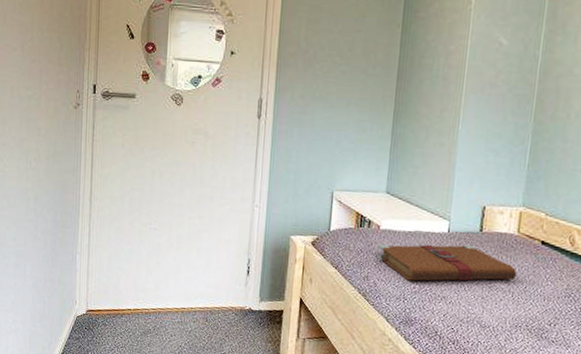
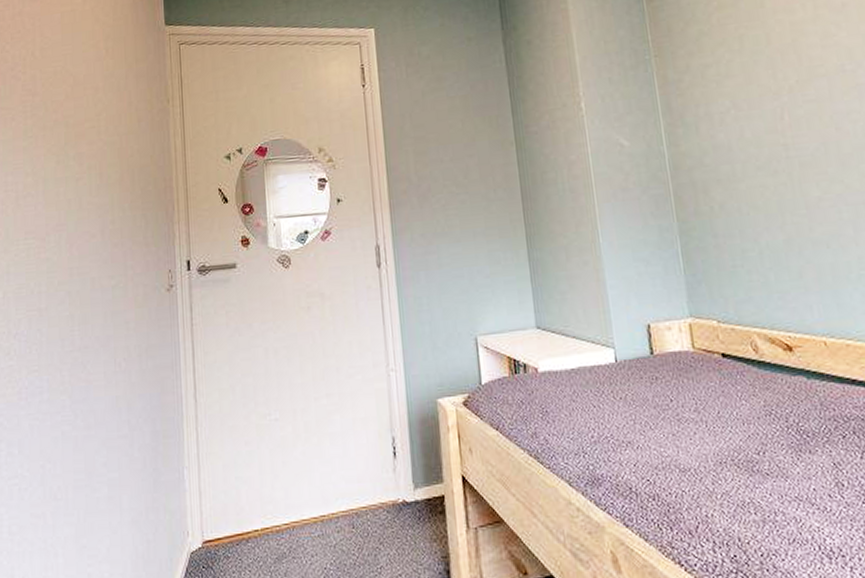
book: present [377,243,517,281] -> none [540,372,706,429]

